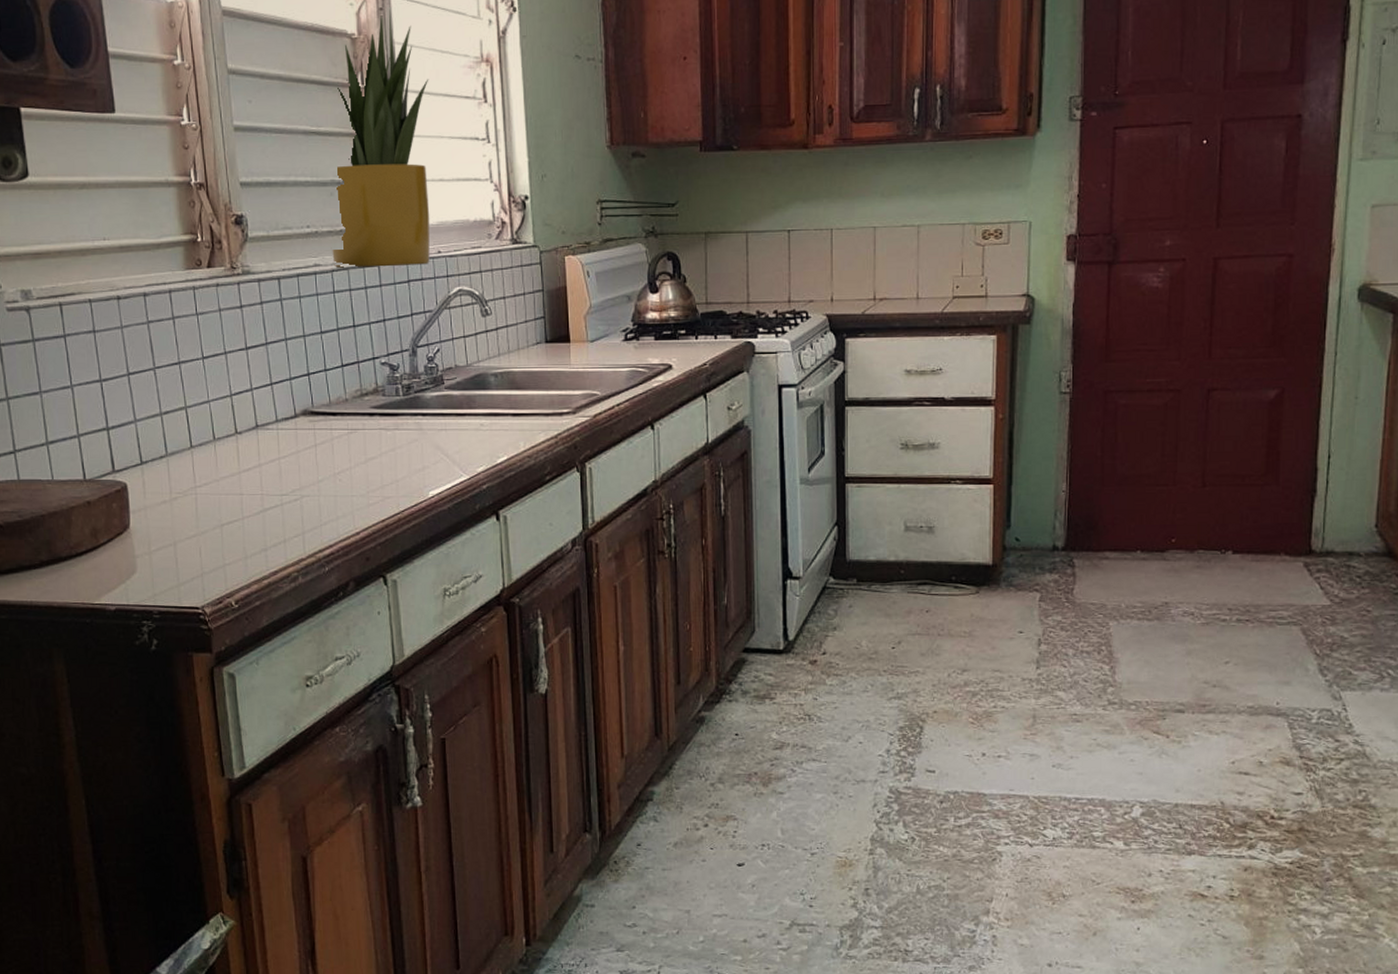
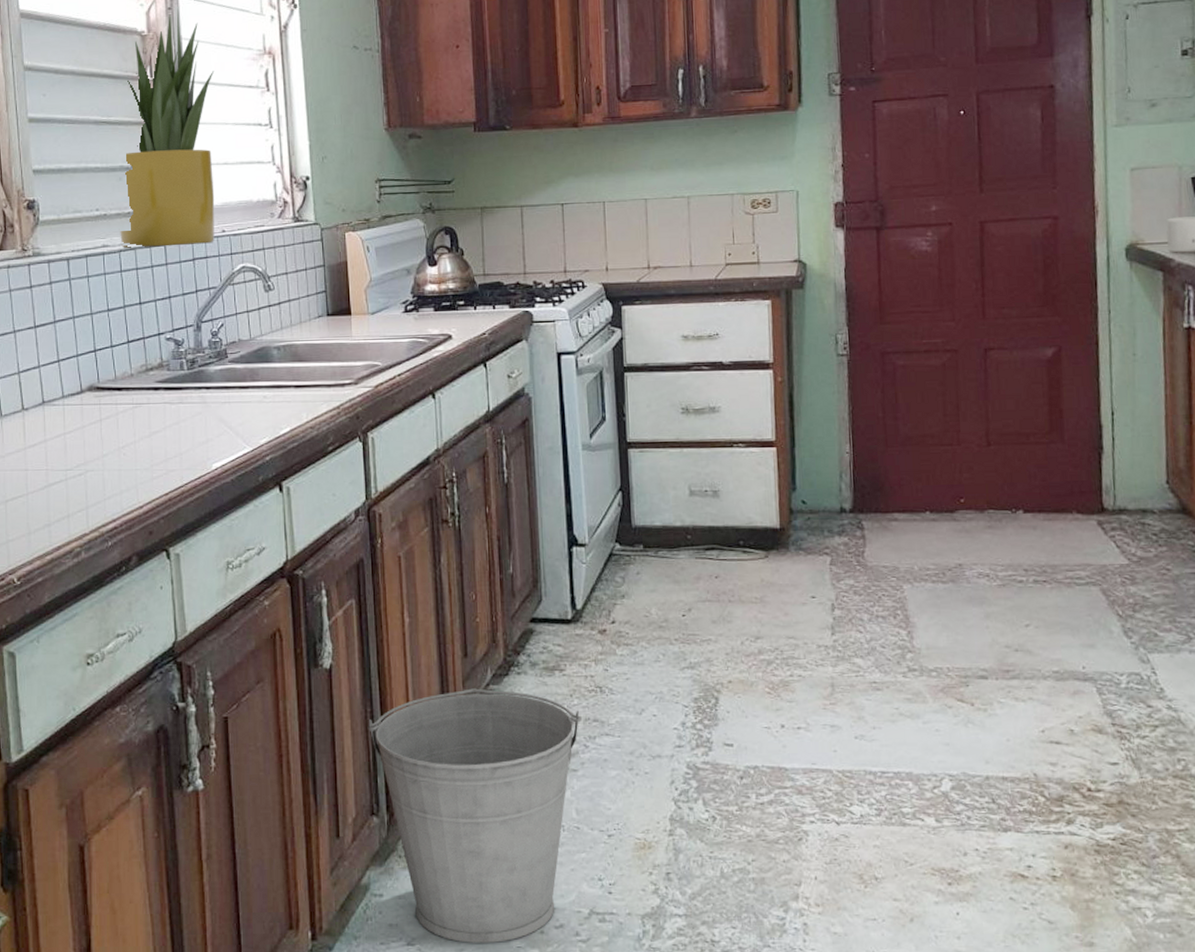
bucket: none [581,715,790,950] -> present [367,688,582,943]

